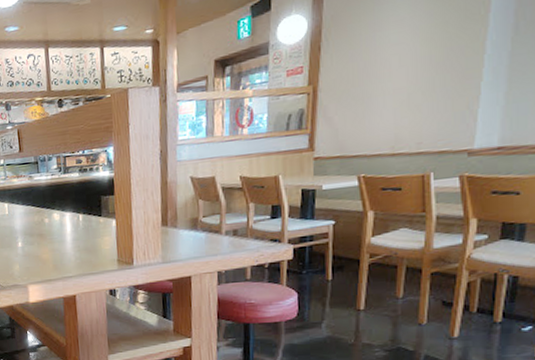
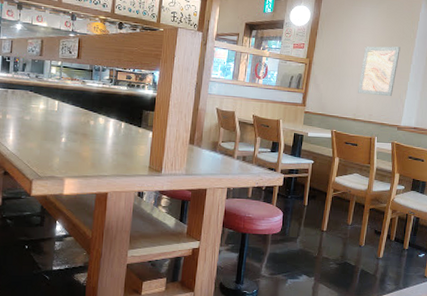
wall art: none [395,33,463,117] -> present [358,46,400,97]

